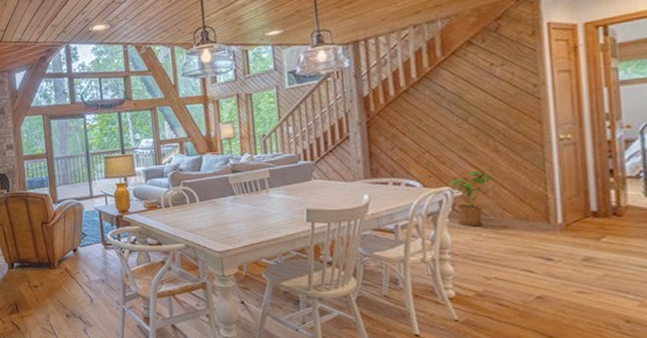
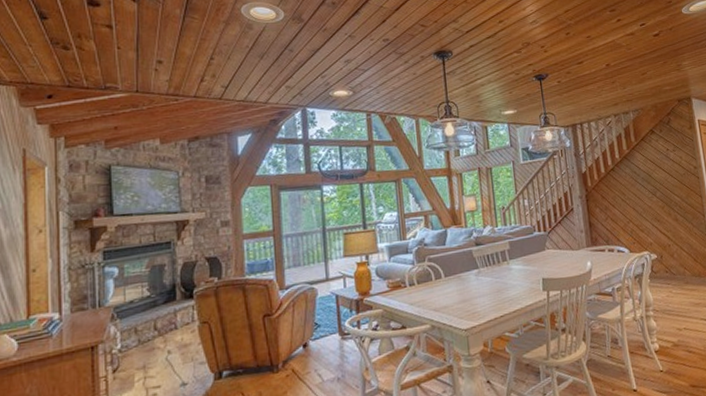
house plant: present [450,170,495,227] -> none [648,236,677,286]

